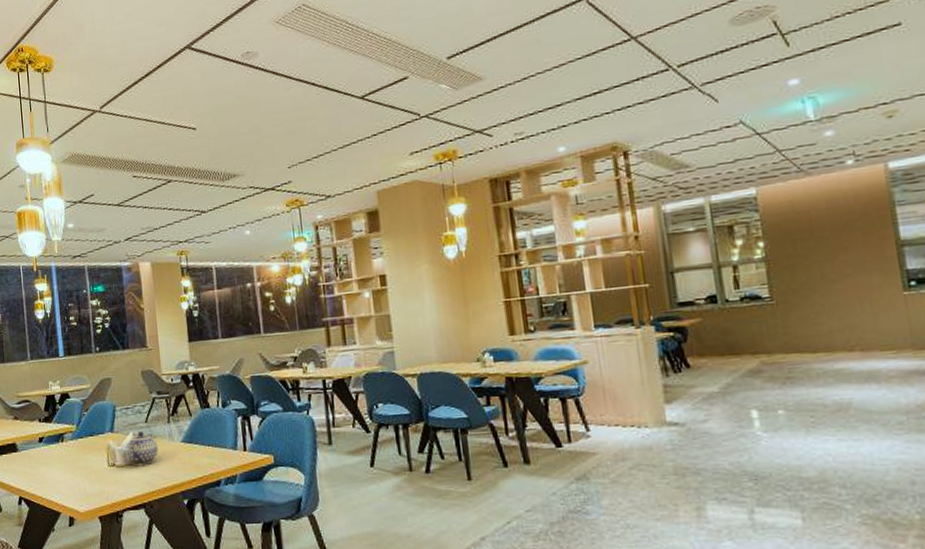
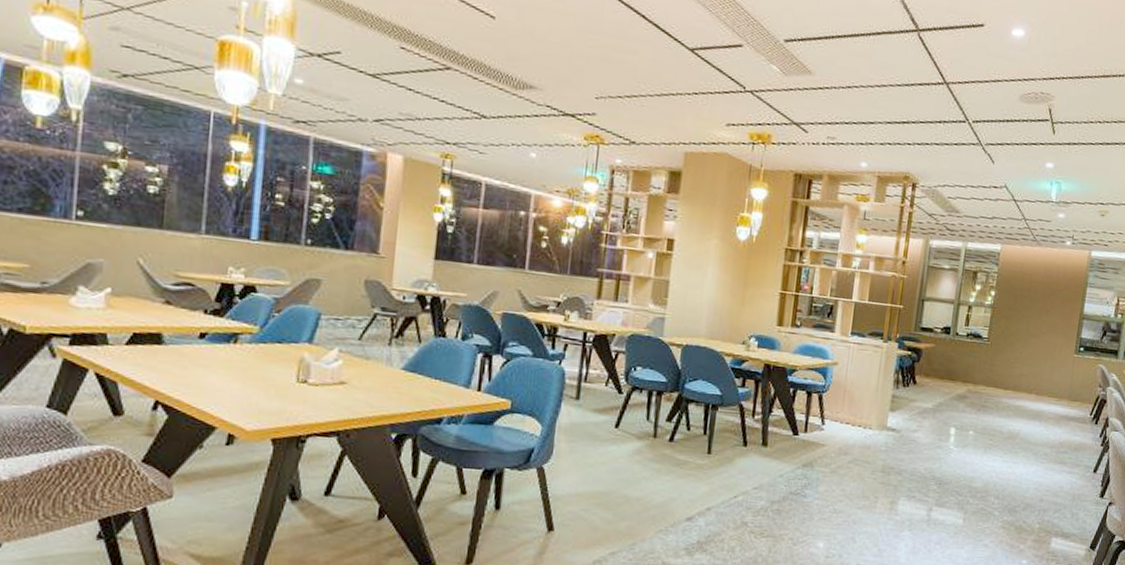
teapot: present [125,431,159,465] -> none [323,348,370,388]

